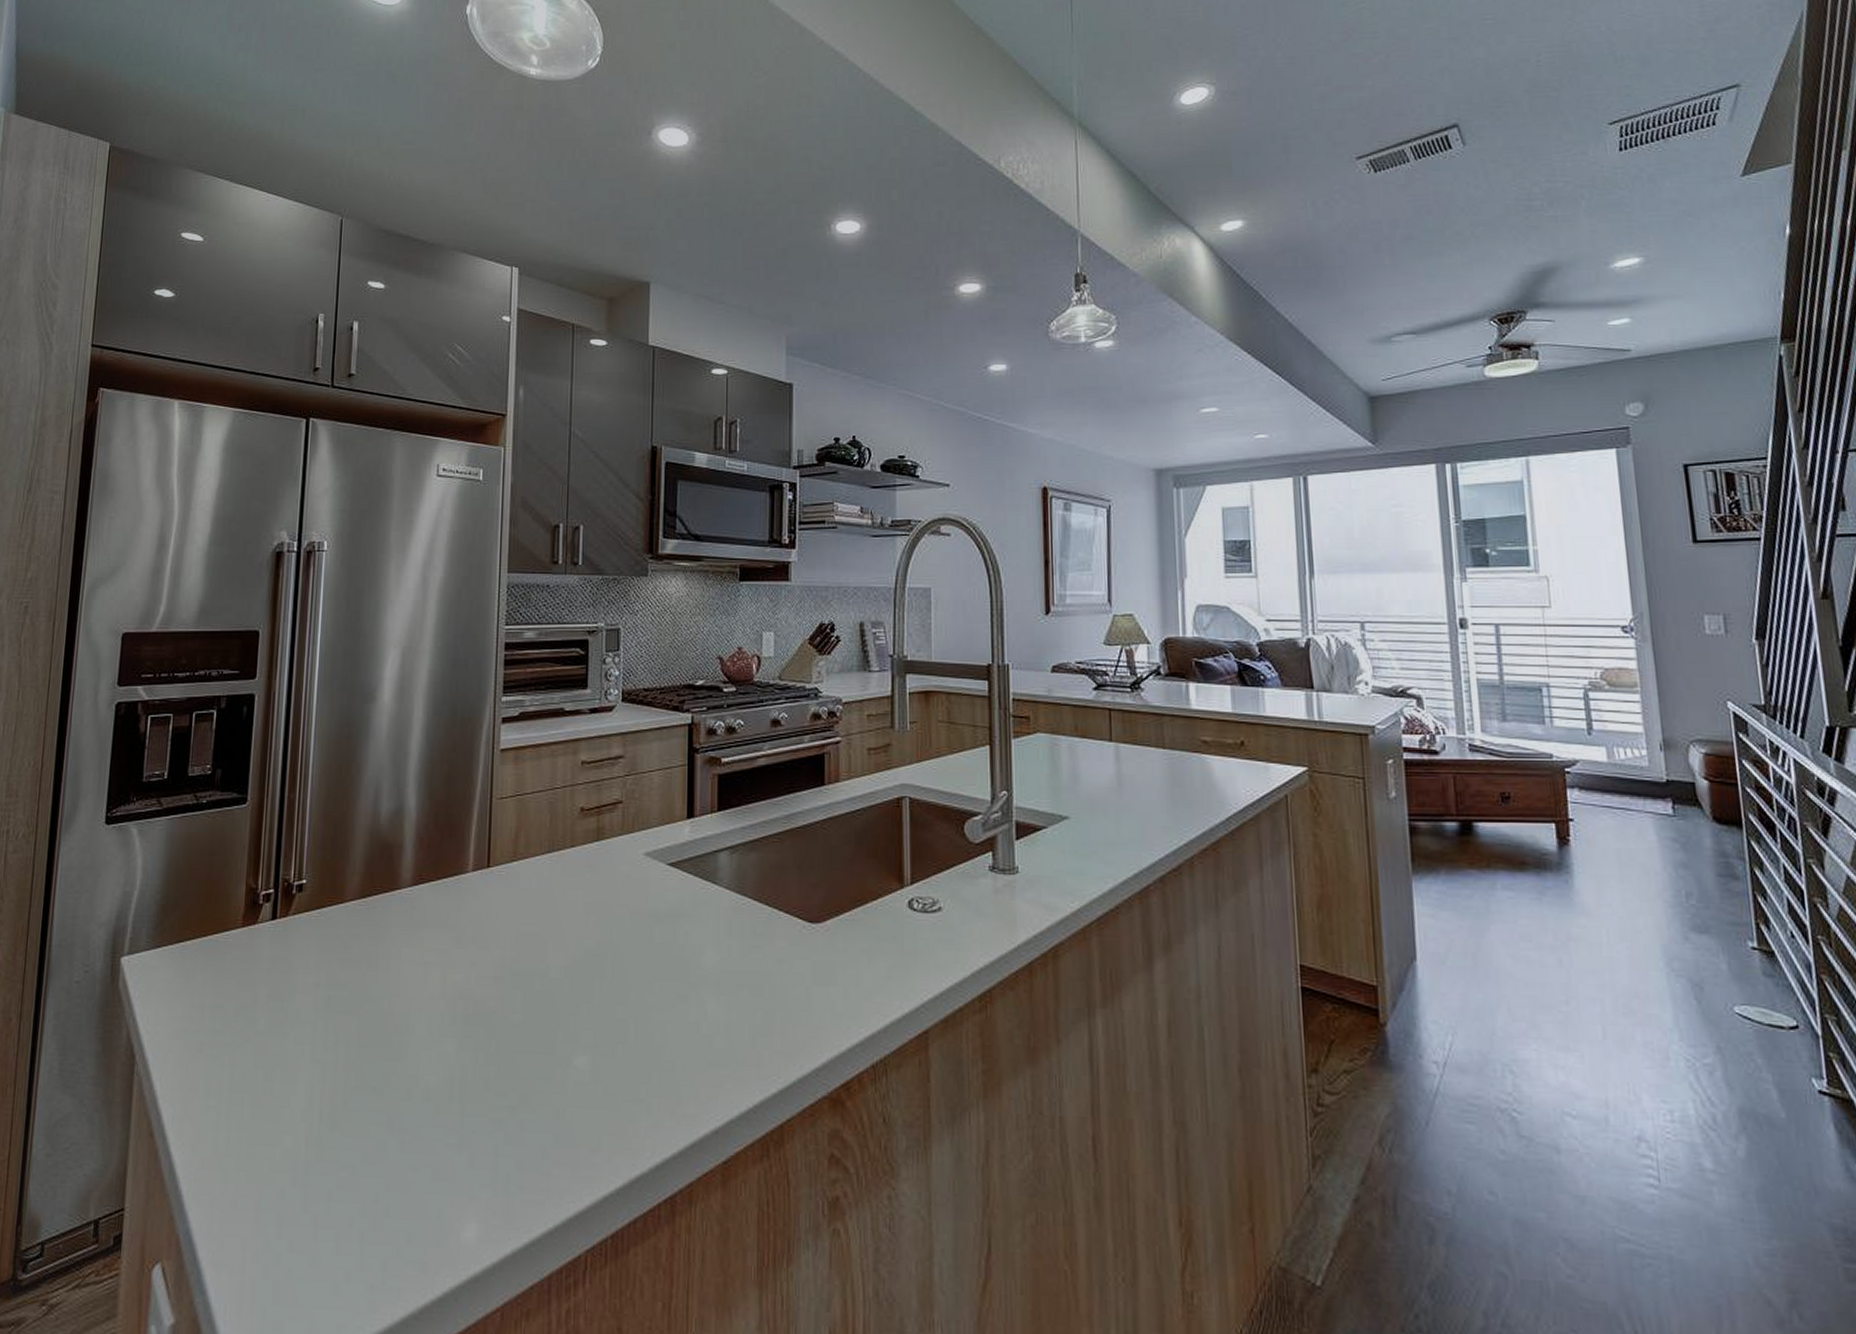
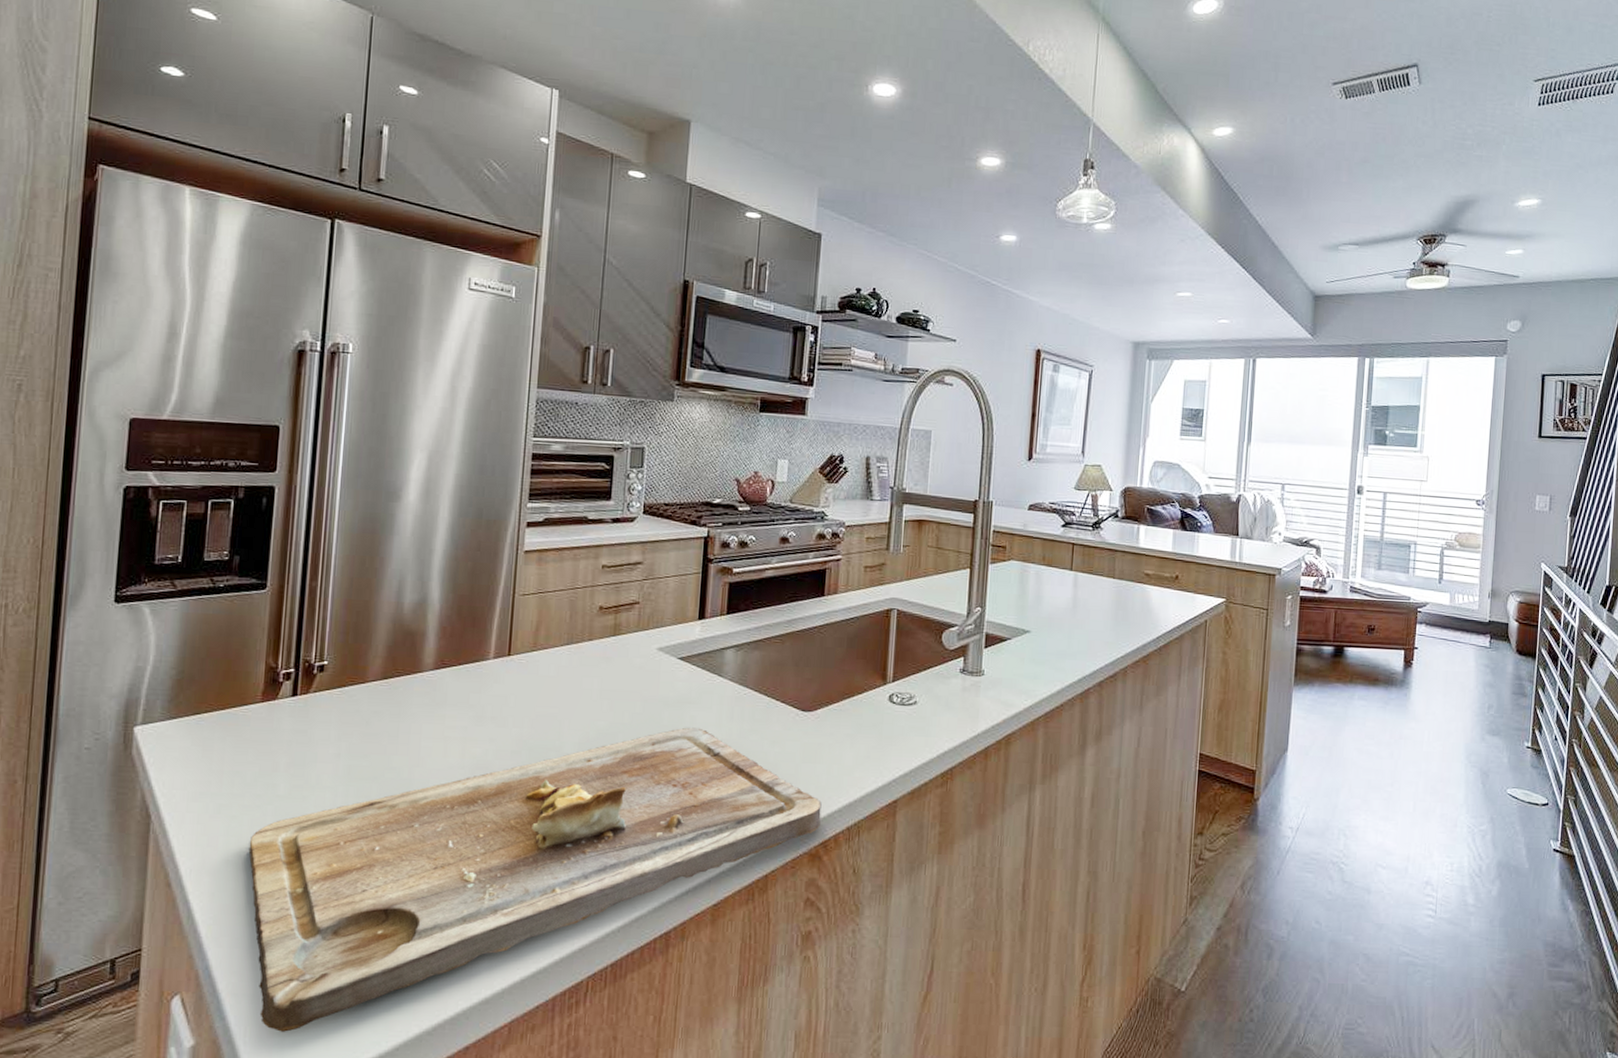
cutting board: none [229,945,840,1311] -> present [248,727,822,1032]

